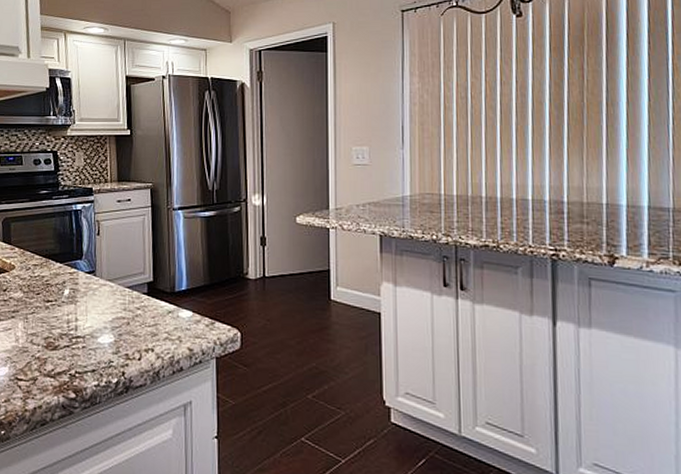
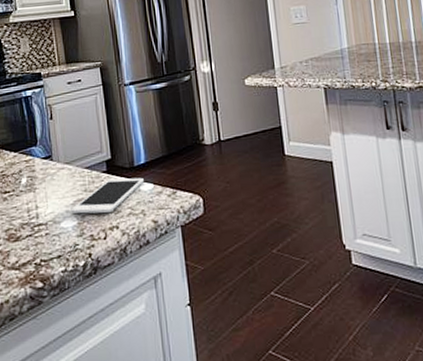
cell phone: none [109,302,184,335] -> present [71,177,145,214]

